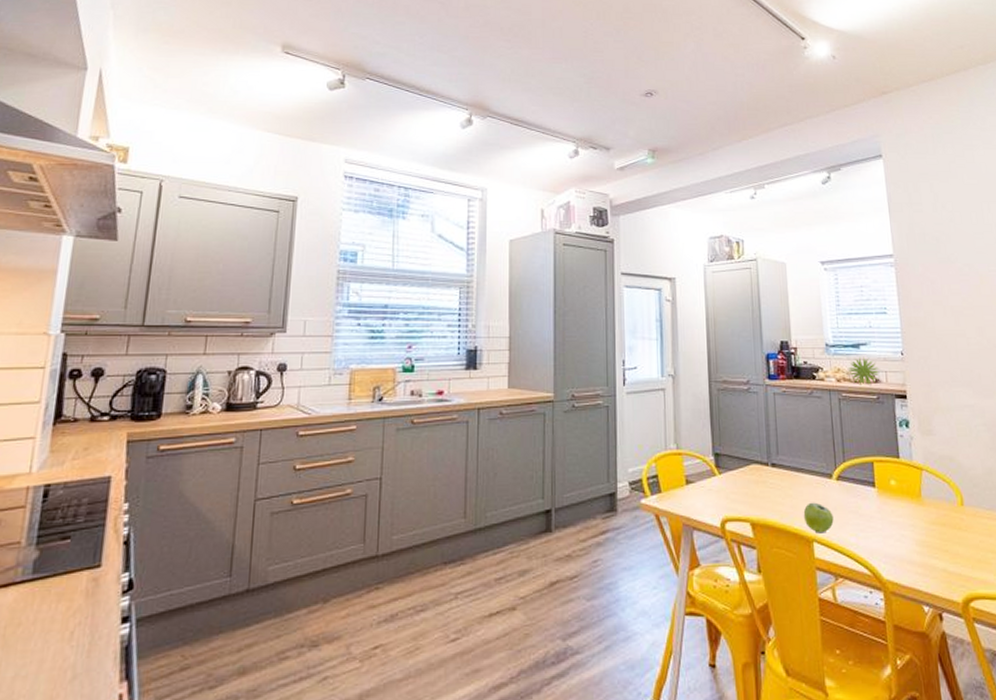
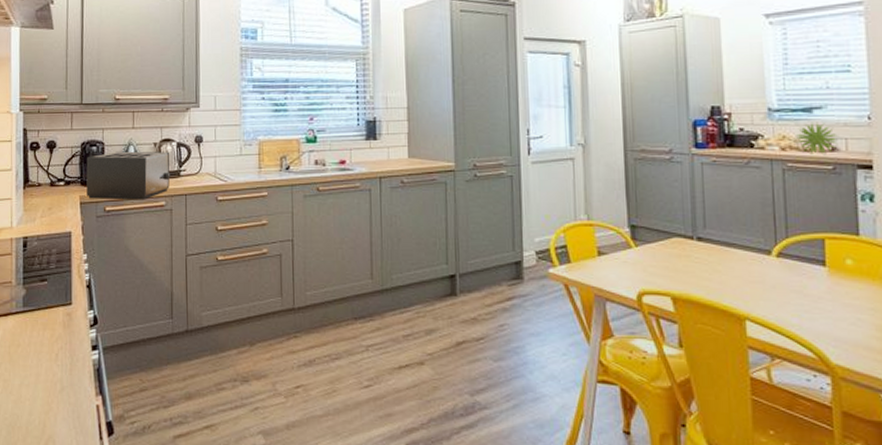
toaster: none [137,380,247,437] -> present [86,151,171,200]
fruit: present [803,502,834,532] -> none [734,279,772,310]

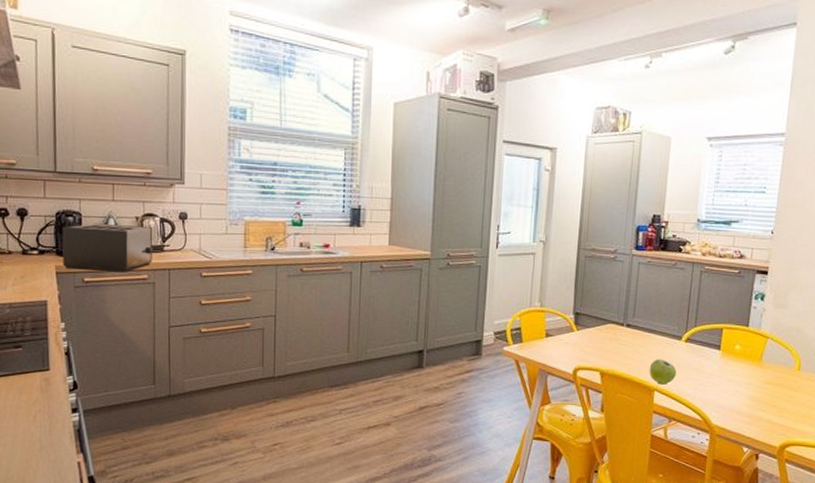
fruit: none [734,279,772,310] -> present [649,359,677,384]
plant: present [795,121,838,156] -> none [714,233,747,262]

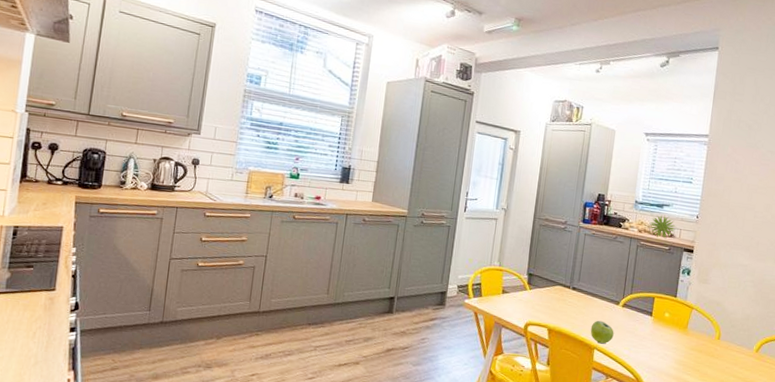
toaster: present [62,223,154,273] -> none [83,161,168,208]
plant: none [714,233,747,262] -> present [648,214,676,239]

